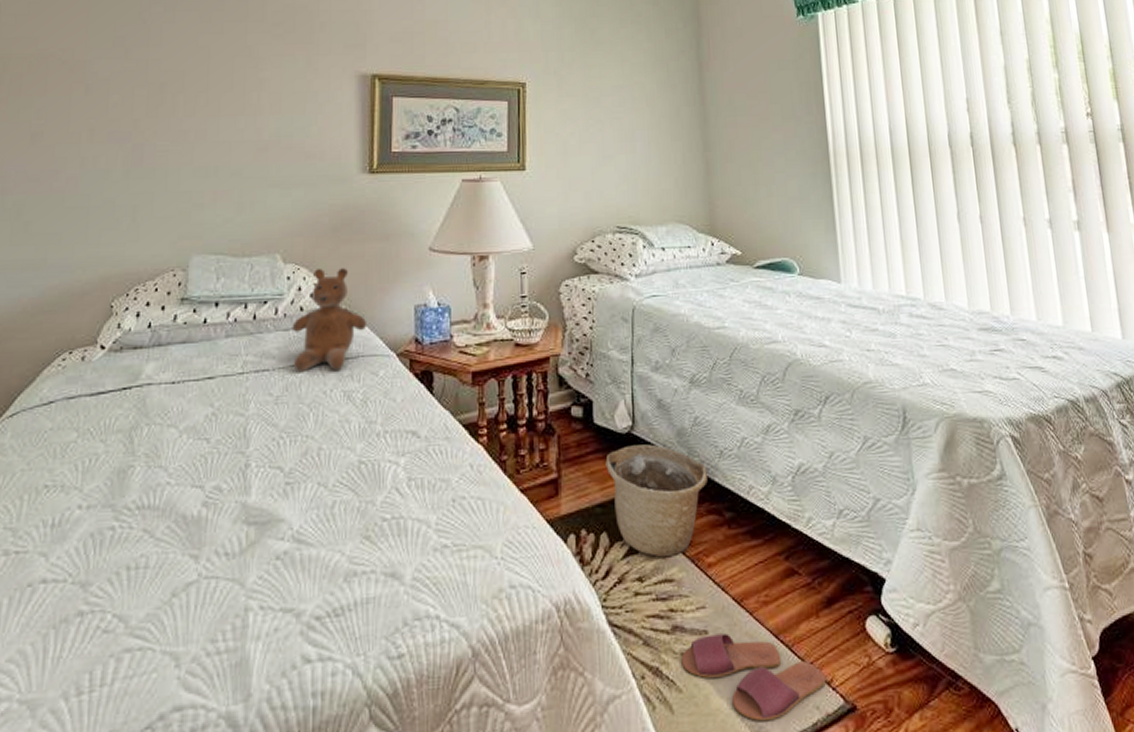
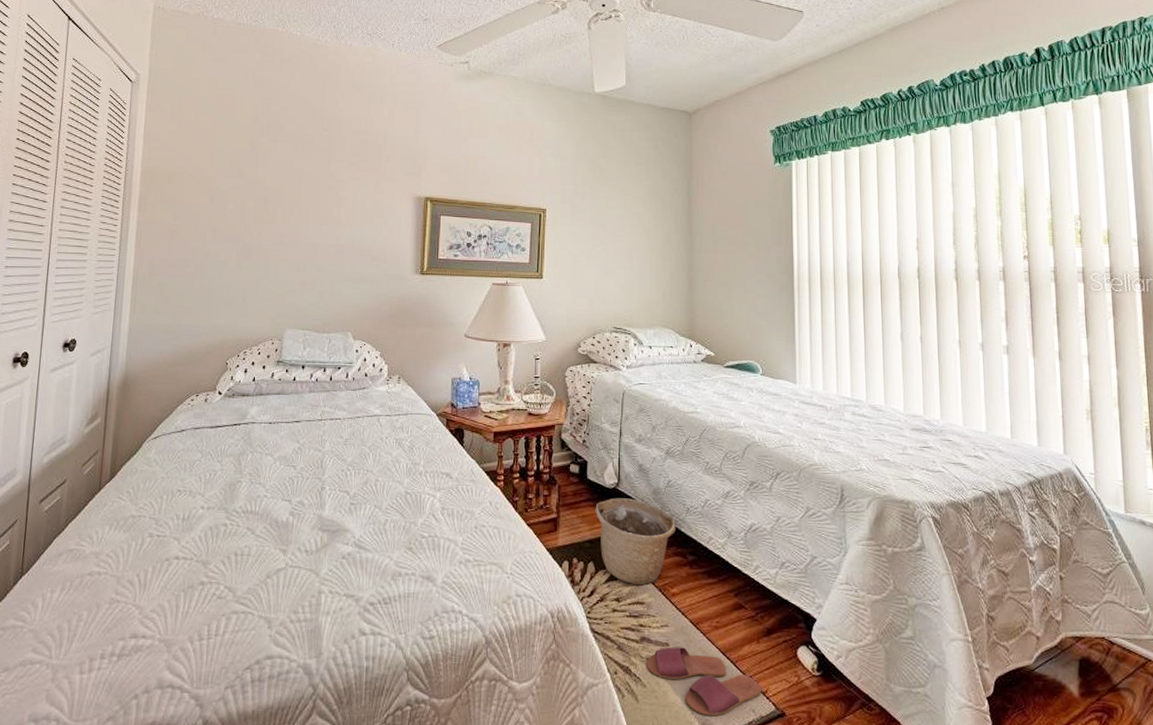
teddy bear: present [292,267,367,372] -> none [358,344,415,423]

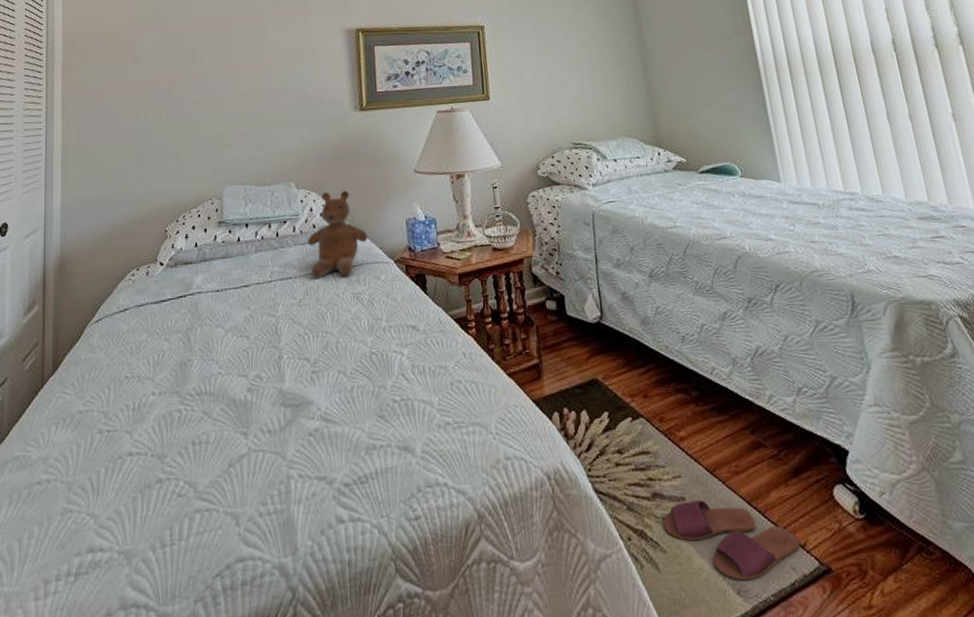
teddy bear: none [358,344,415,423] -> present [307,191,368,278]
basket: present [595,498,675,586] -> none [580,332,673,433]

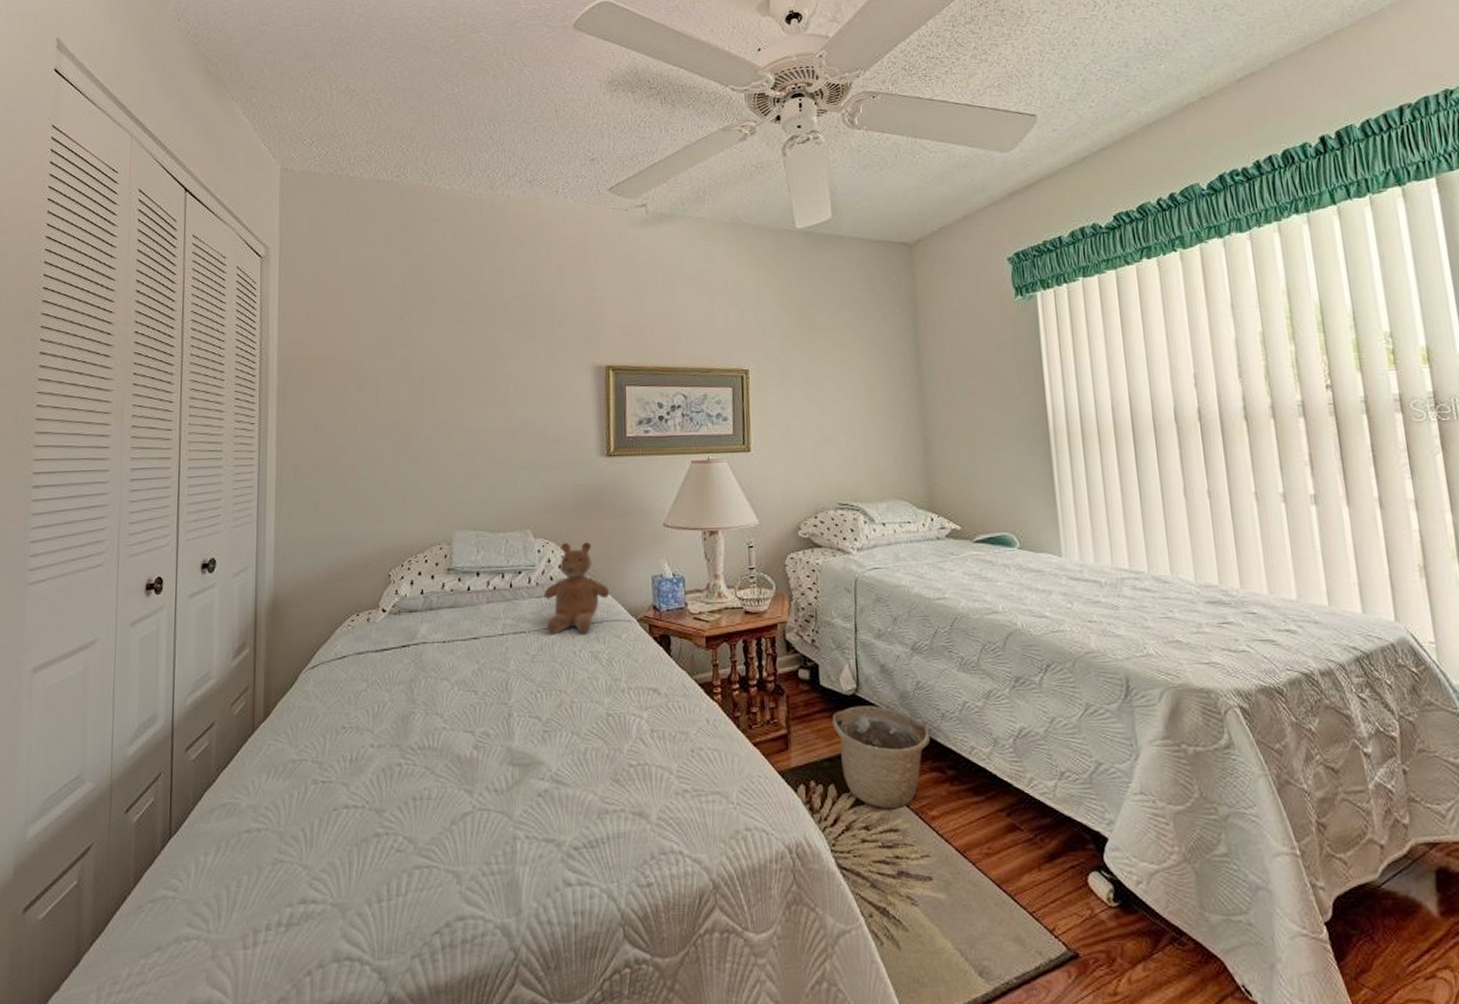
basket: none [580,332,673,433] -> present [832,705,930,809]
slippers: present [663,500,801,581] -> none [907,881,1049,963]

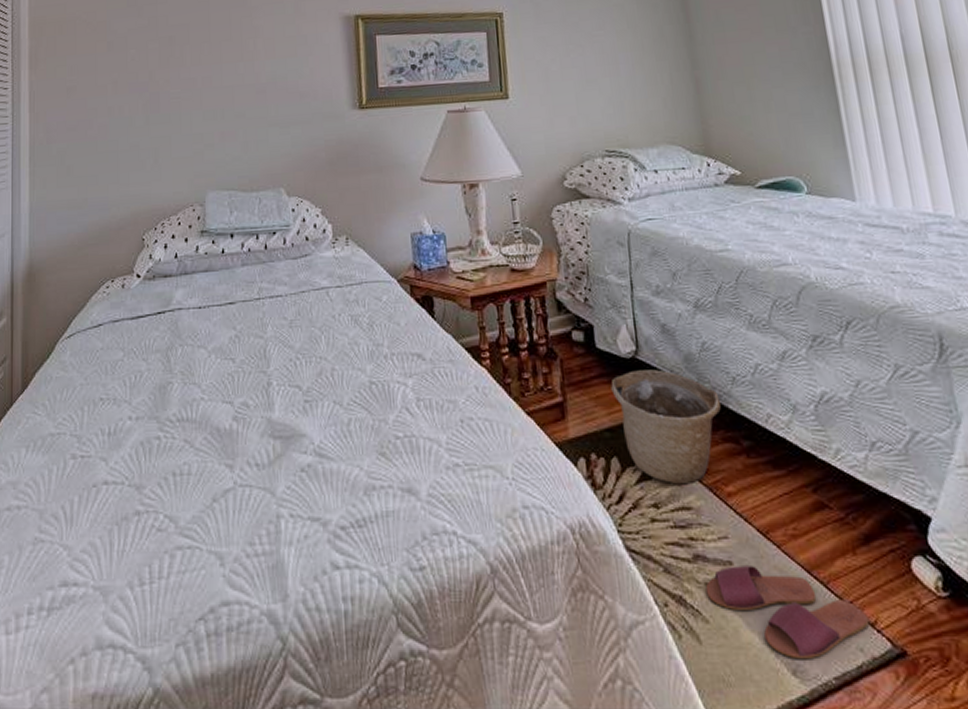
teddy bear: present [544,542,610,634] -> none [299,199,368,297]
slippers: none [907,881,1049,963] -> present [705,566,870,660]

